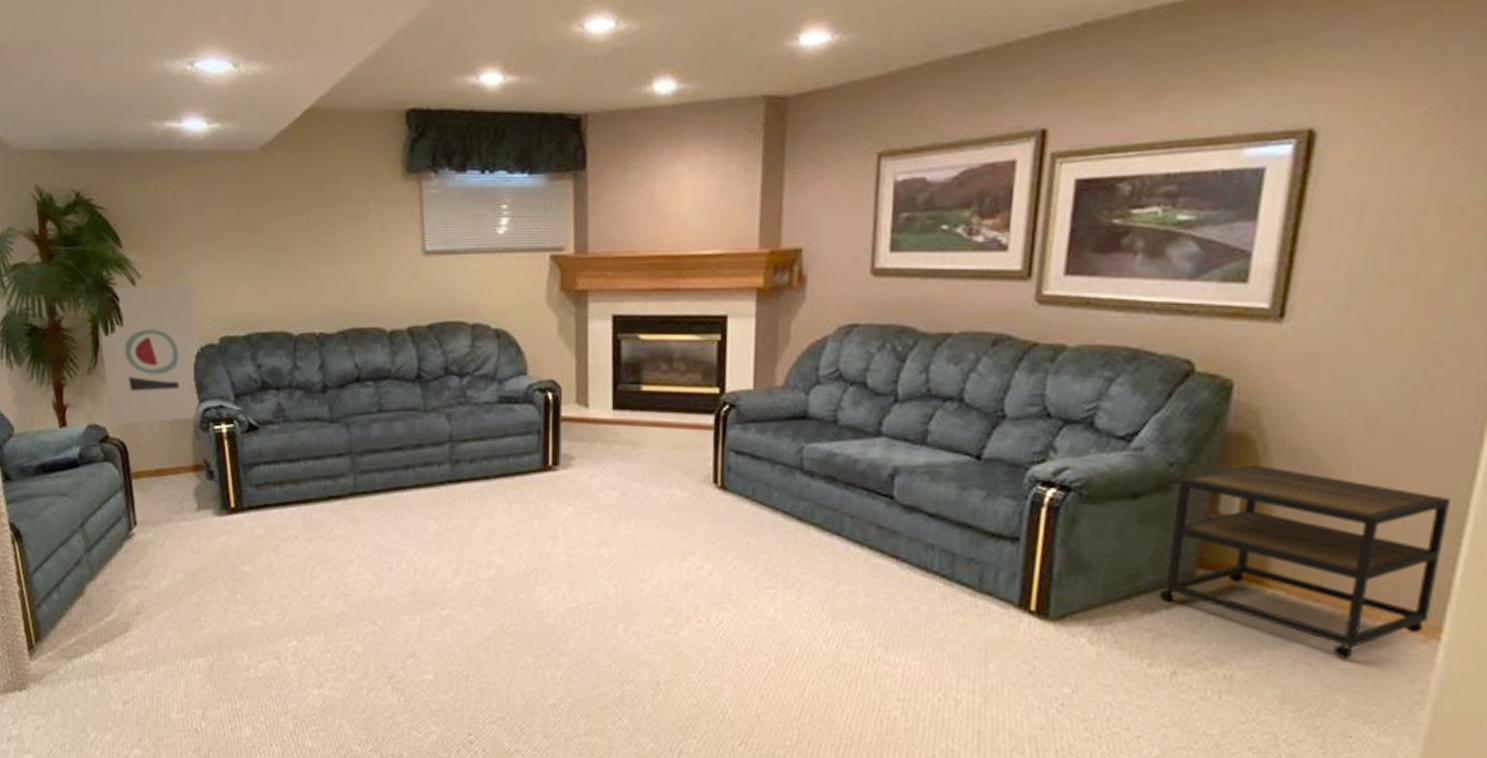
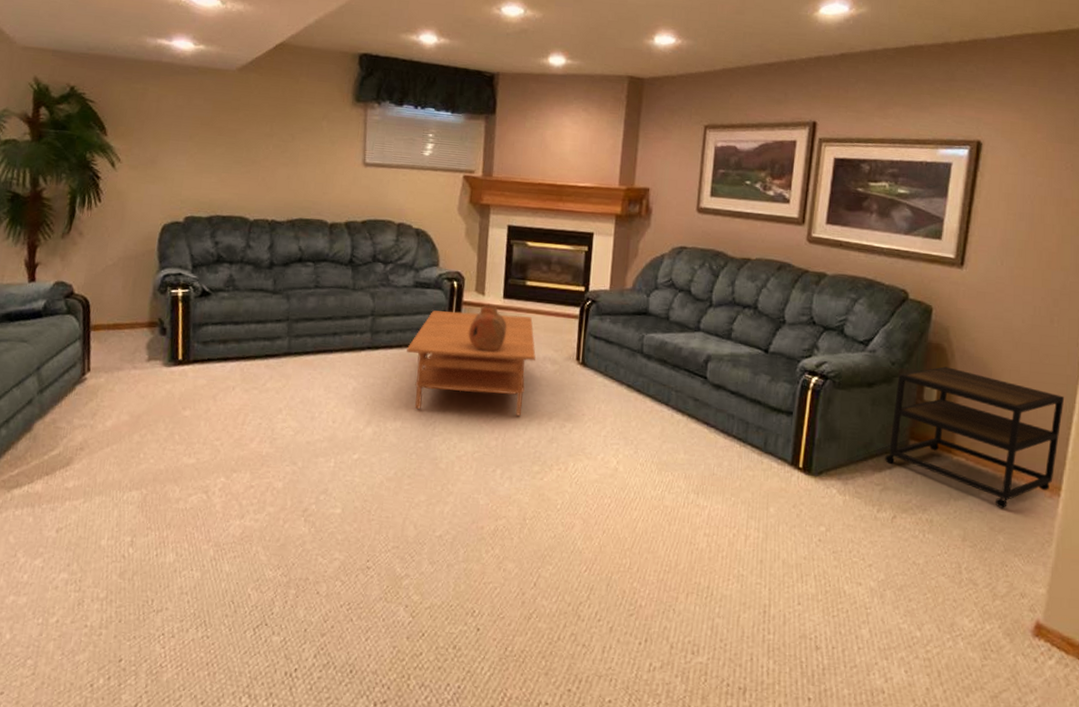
wall art: present [99,284,201,425] -> none [76,167,168,284]
coffee table: none [496,429,660,557] -> present [407,310,536,416]
vase: none [572,419,619,478] -> present [469,305,507,352]

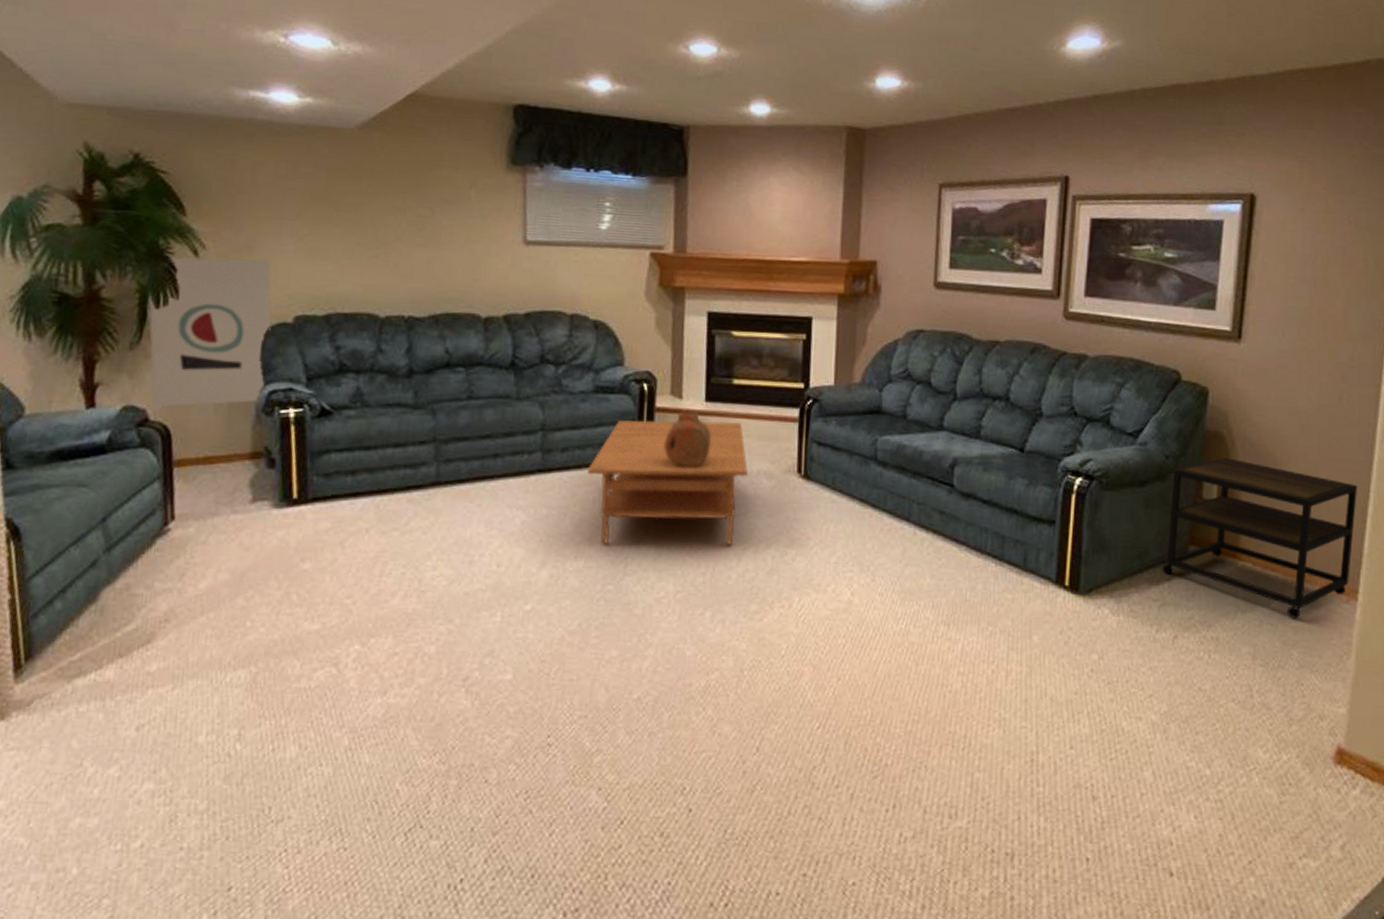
wall art: none [76,167,168,284] -> present [148,256,271,407]

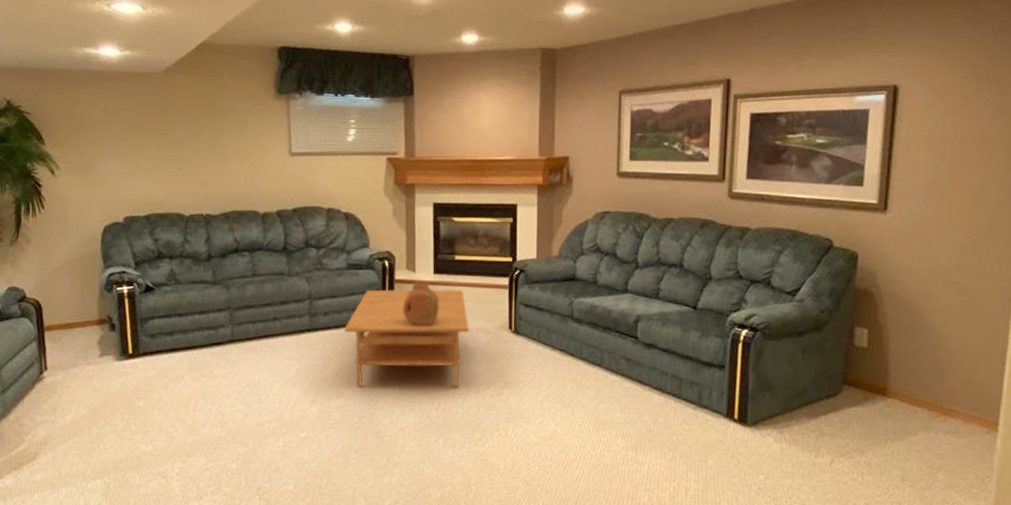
wall art: present [148,256,271,407] -> none [22,175,108,287]
side table: present [1162,458,1358,618] -> none [819,311,997,447]

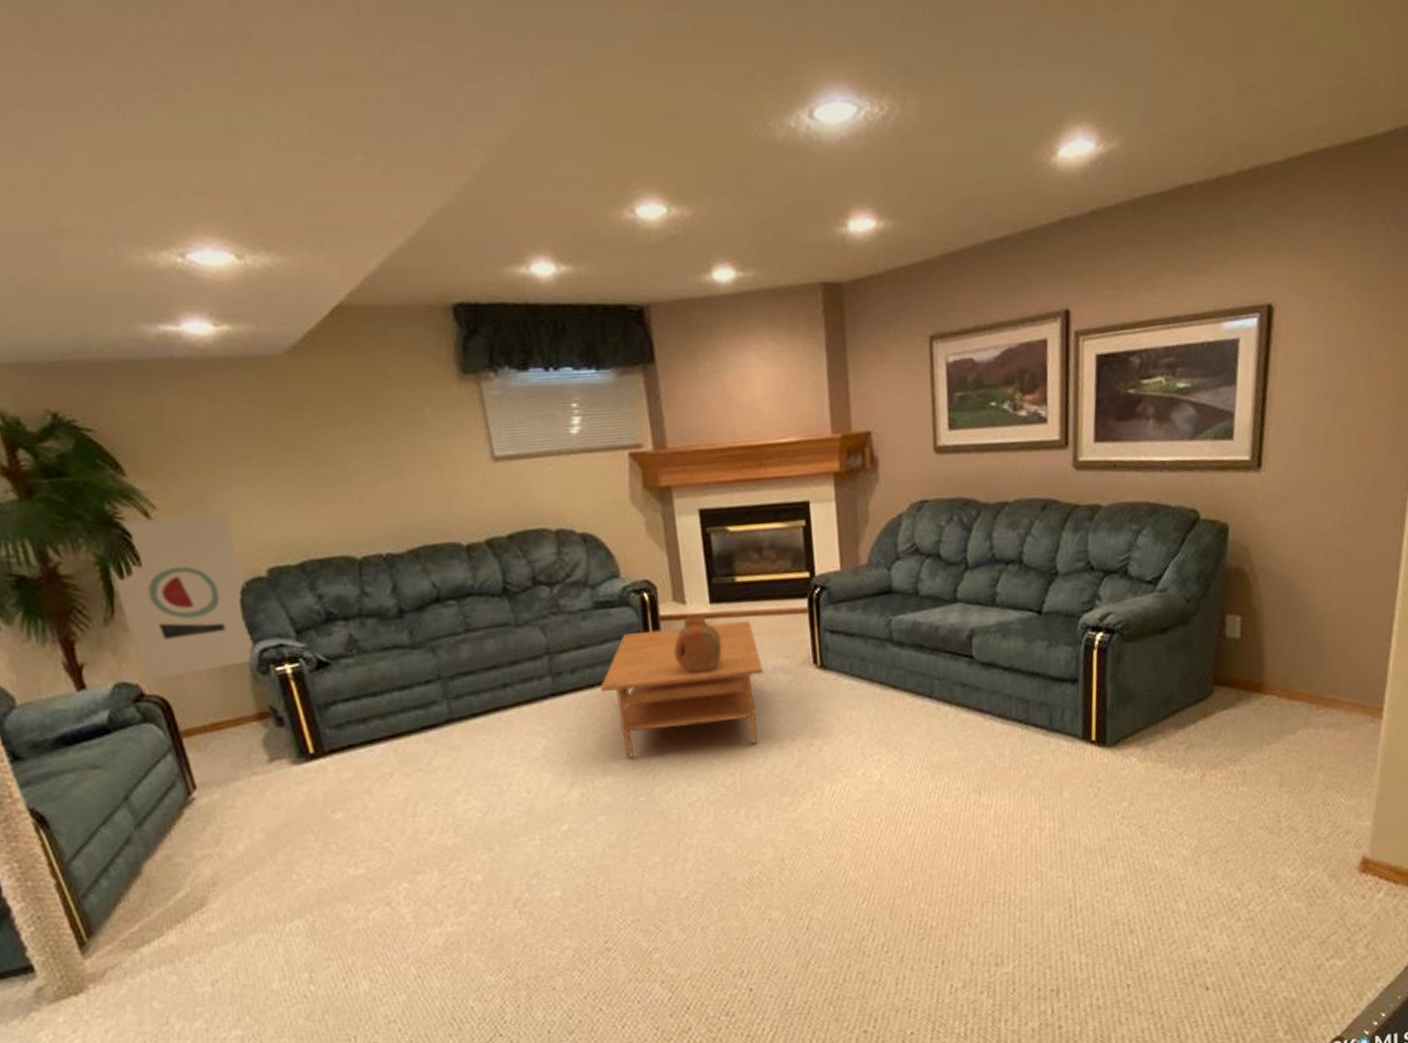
wall art: none [22,175,108,287] -> present [110,512,254,681]

